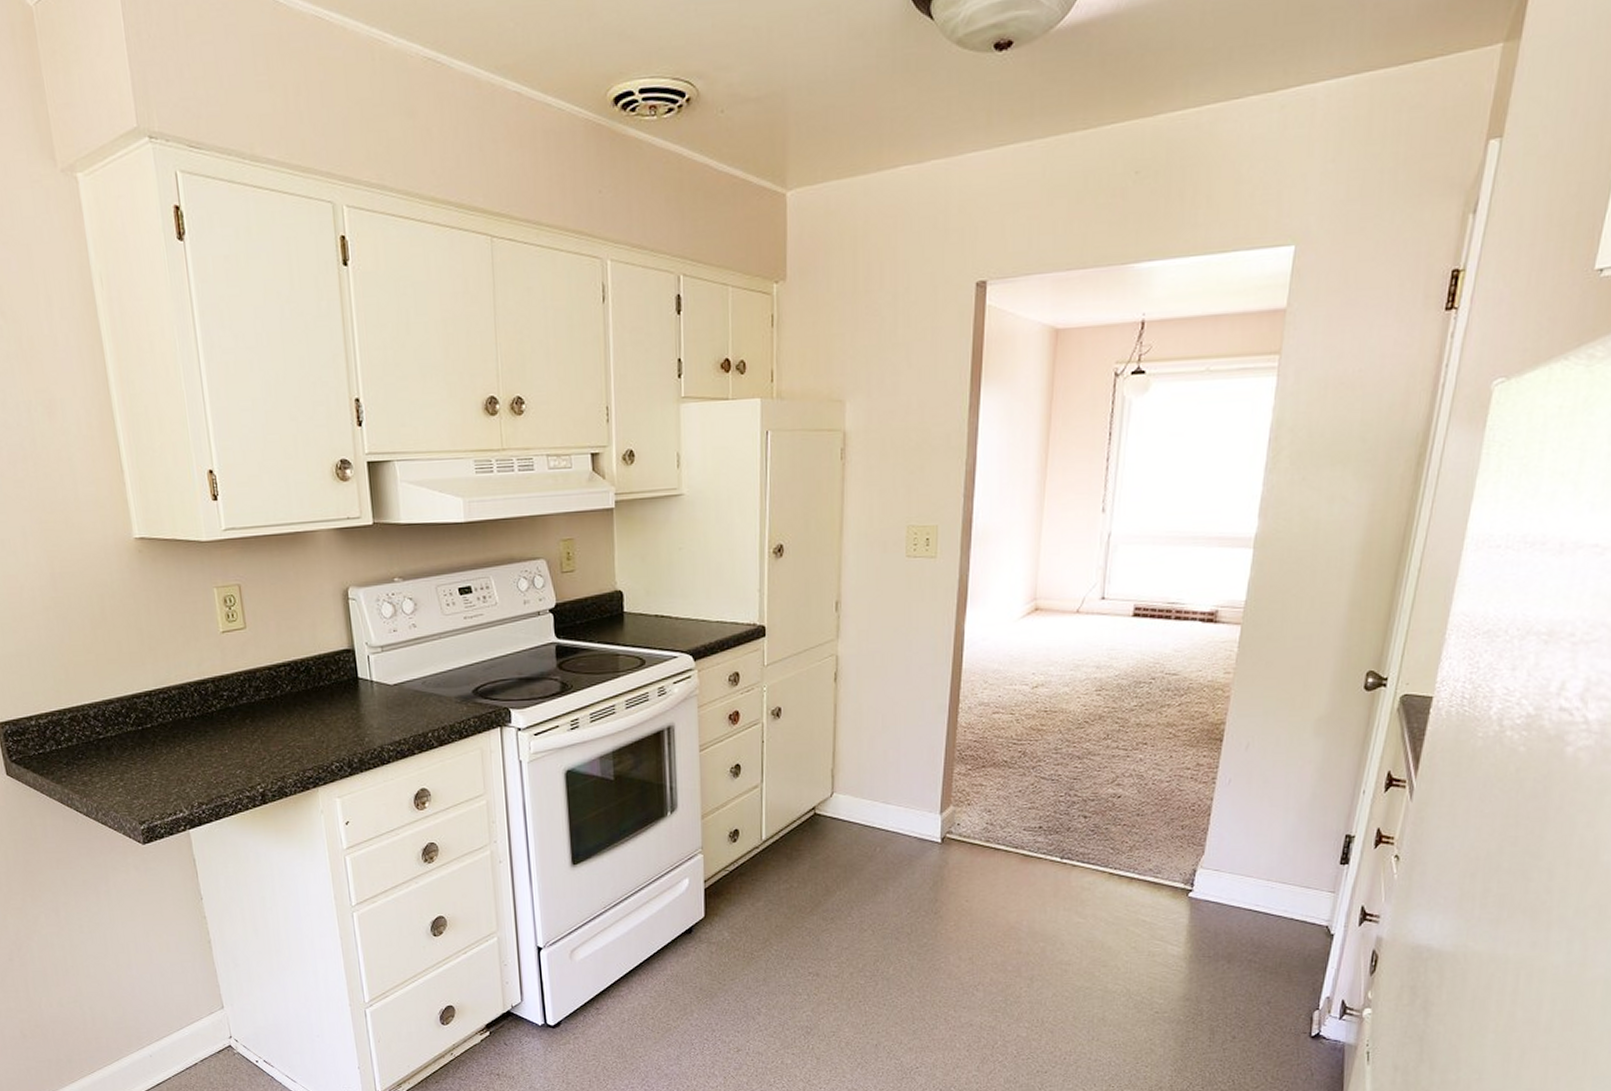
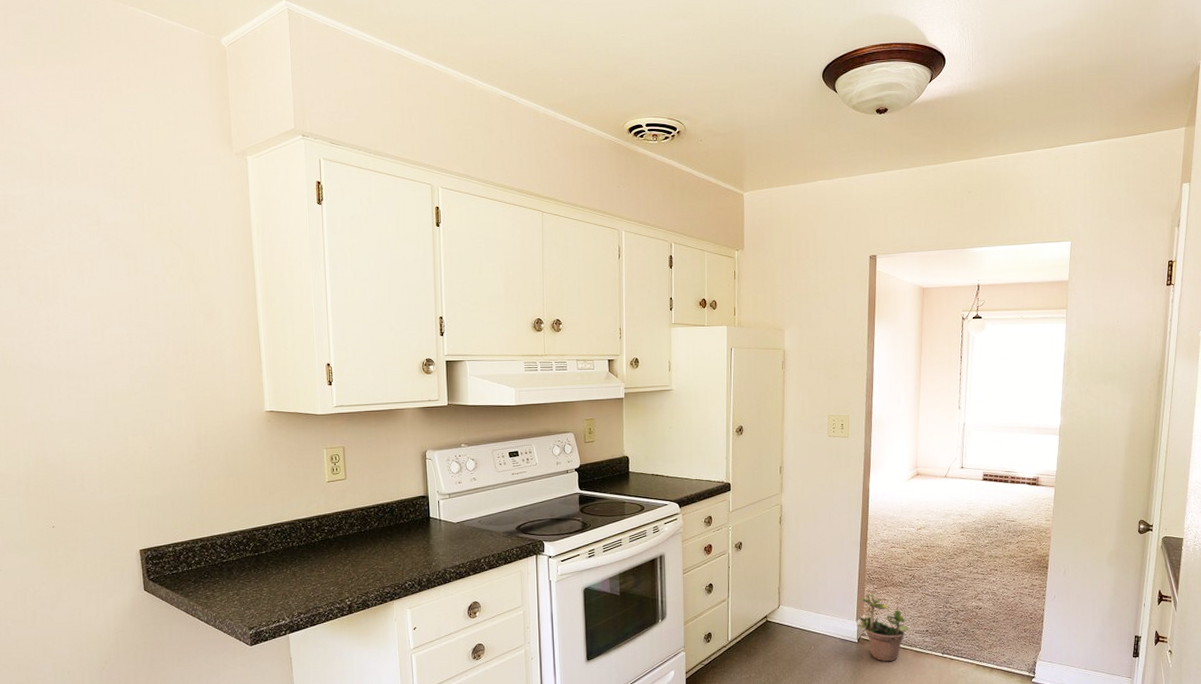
potted plant: none [941,775,1014,868] -> present [857,592,909,661]

